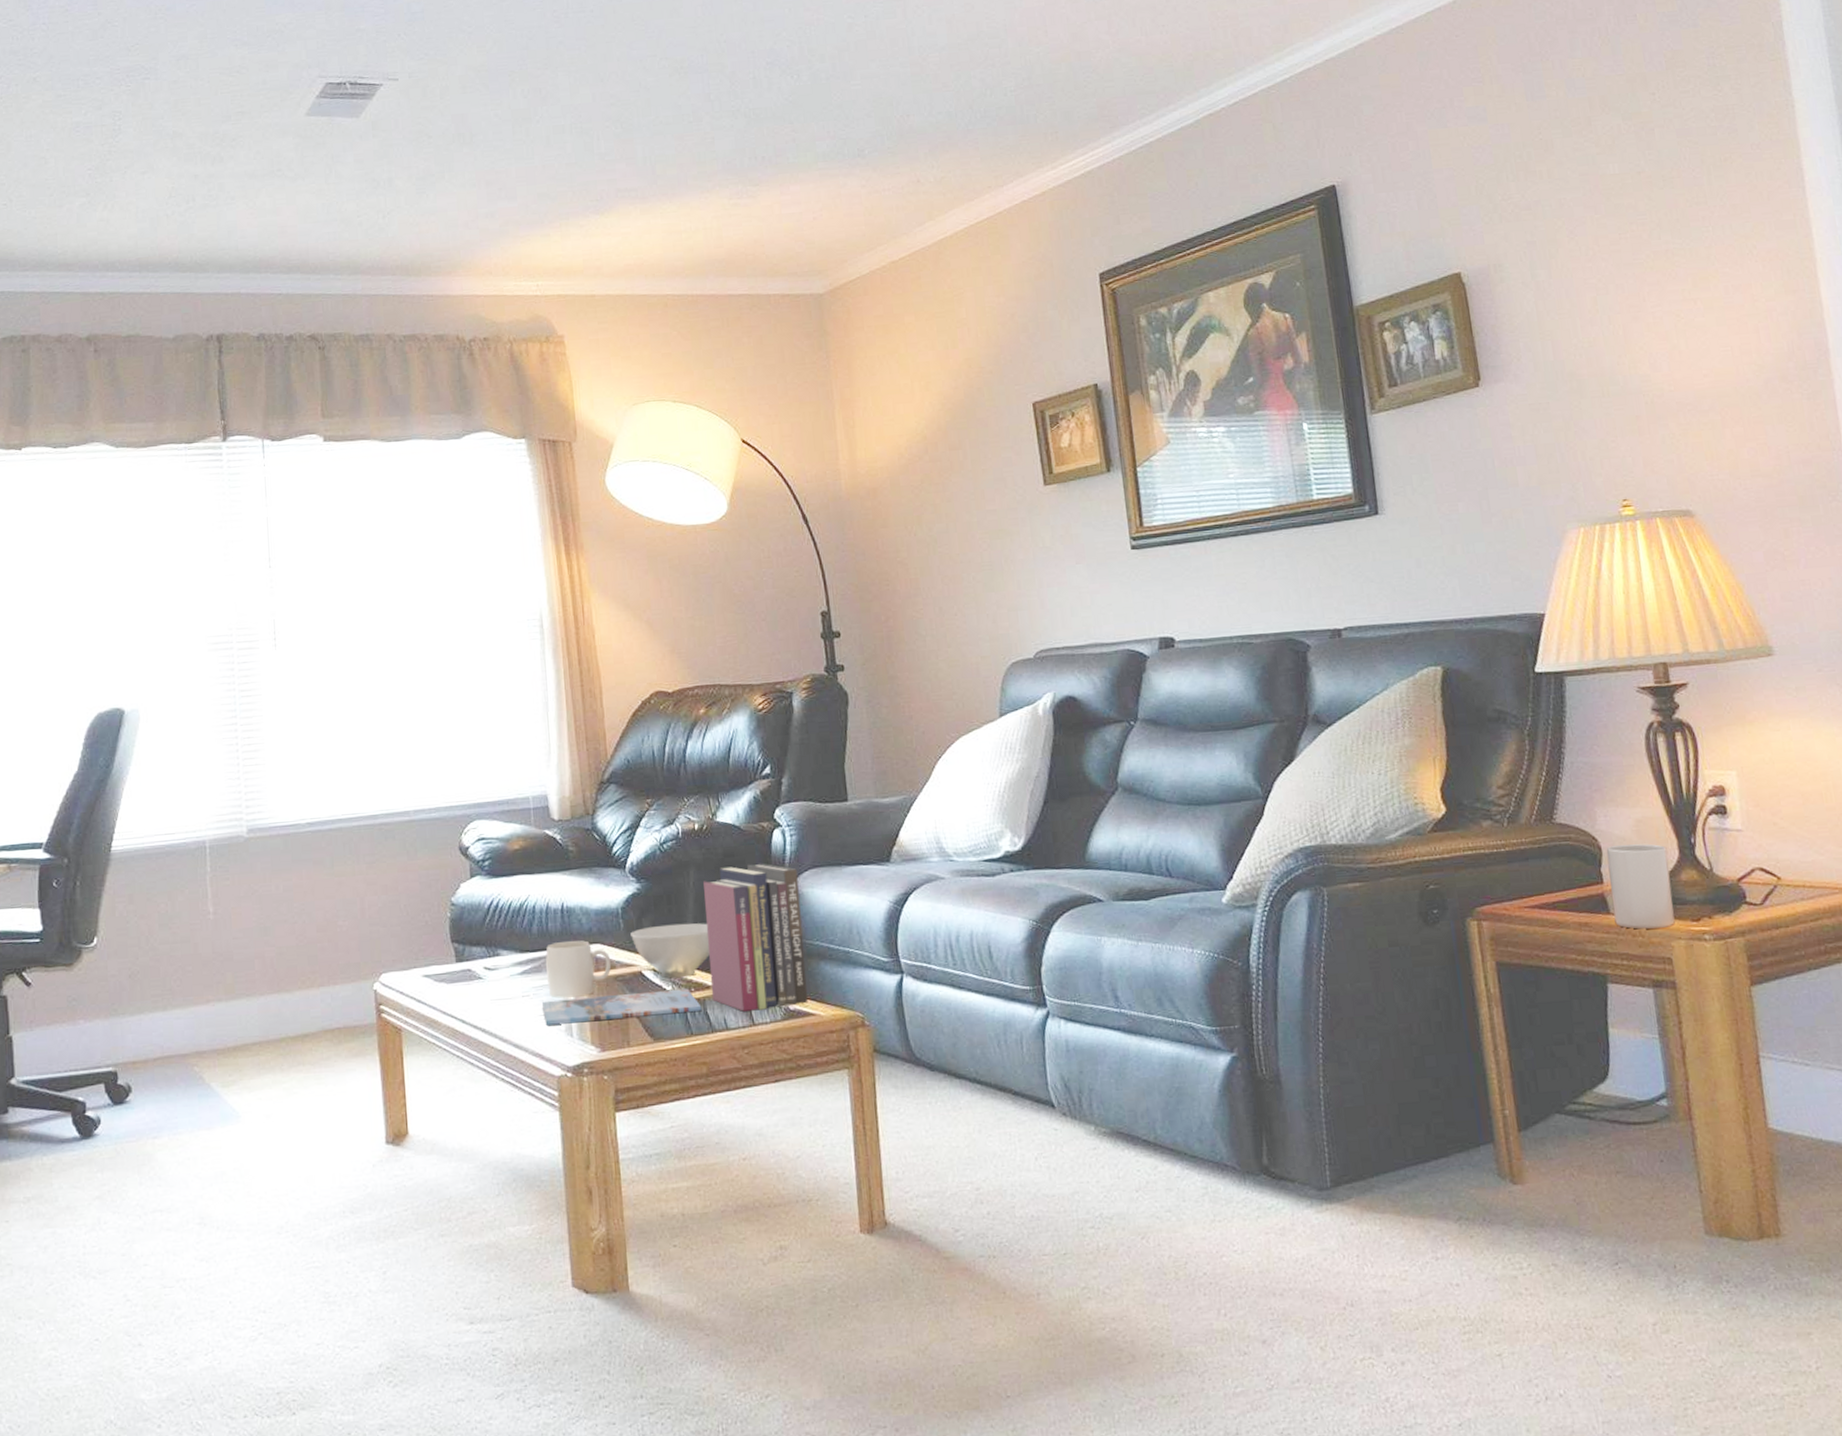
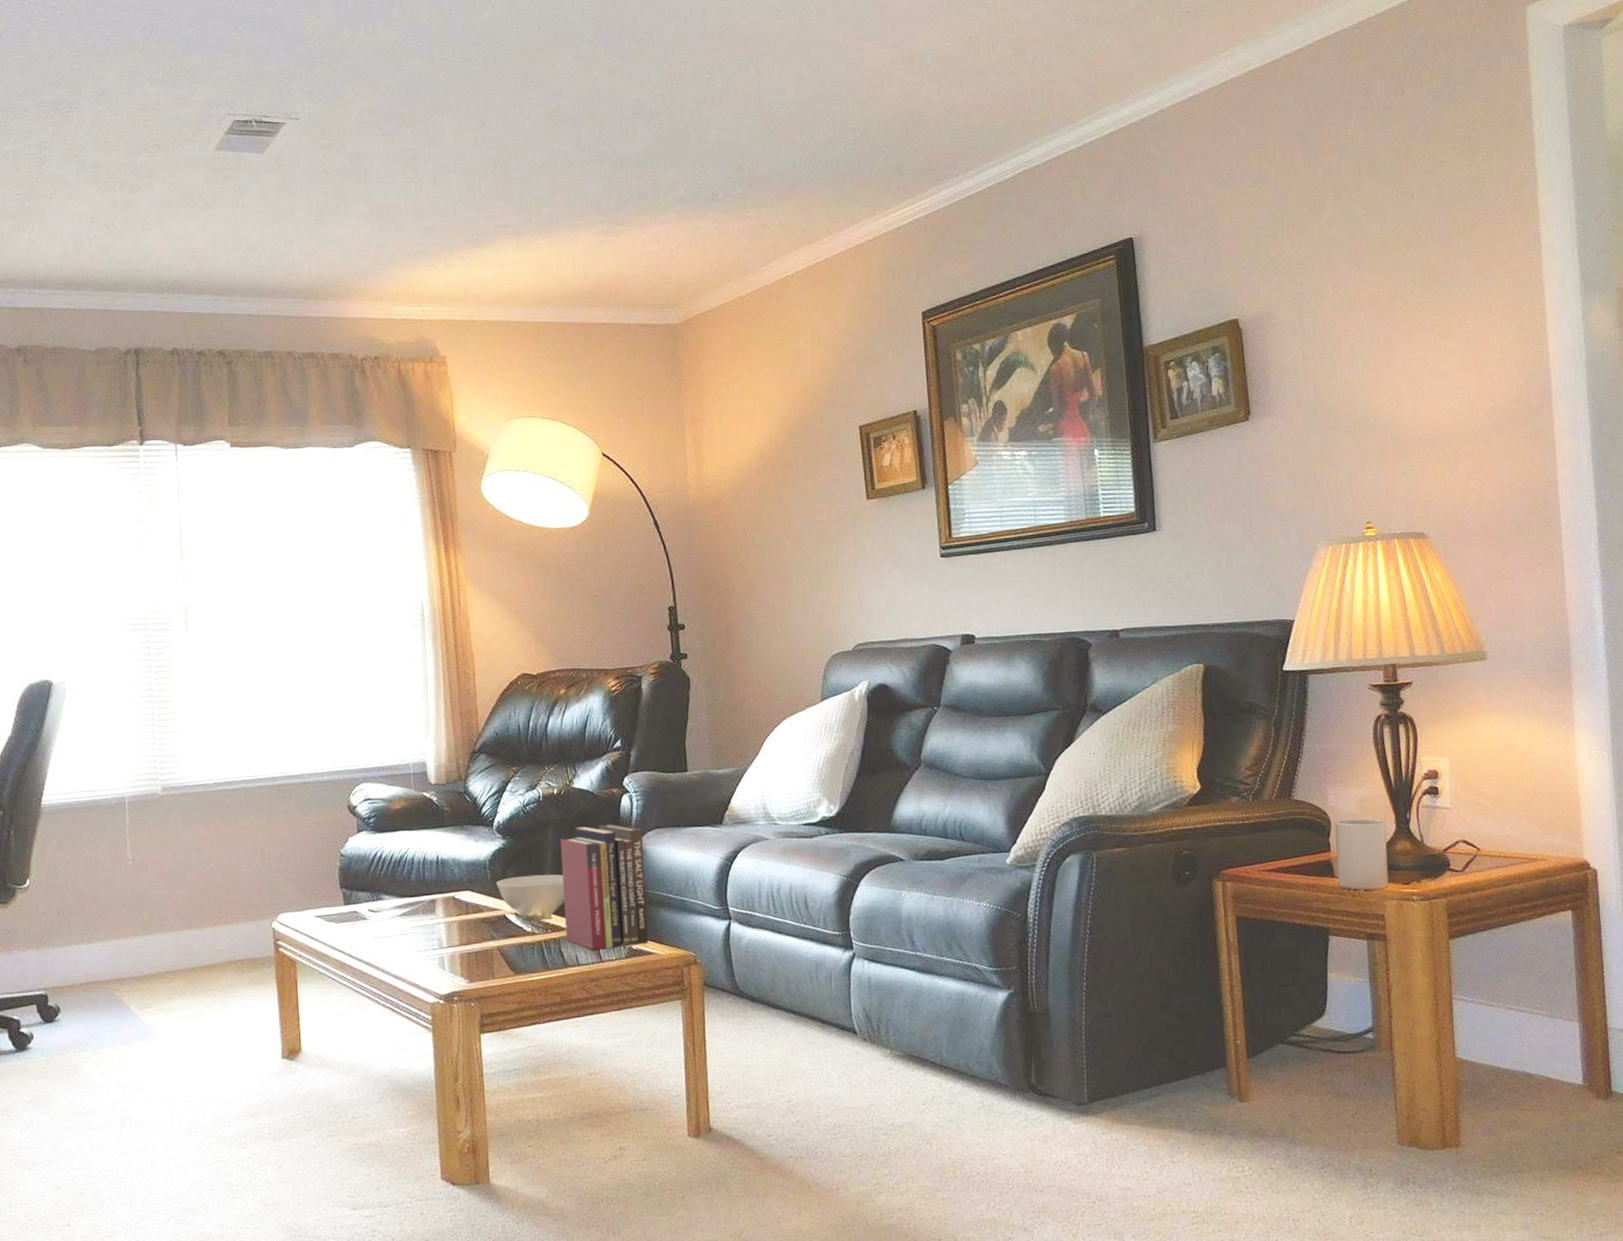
magazine: present [541,988,702,1025] -> none [418,930,557,960]
mug: present [545,940,612,999] -> none [422,888,480,937]

